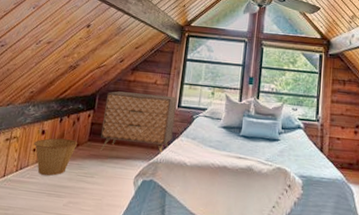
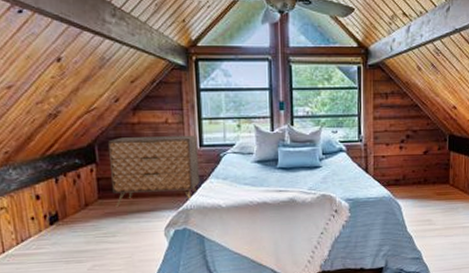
basket: present [33,138,78,176] -> none [28,200,86,243]

